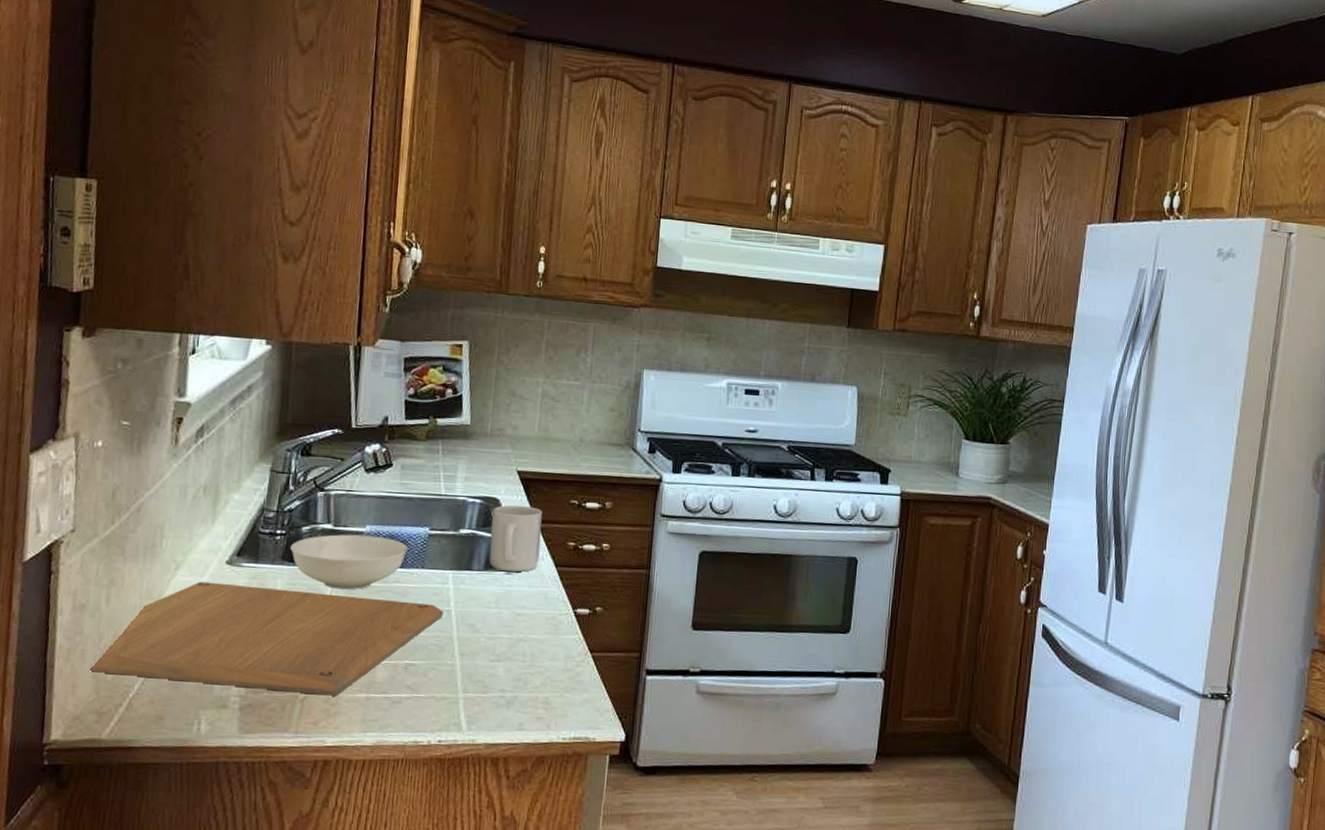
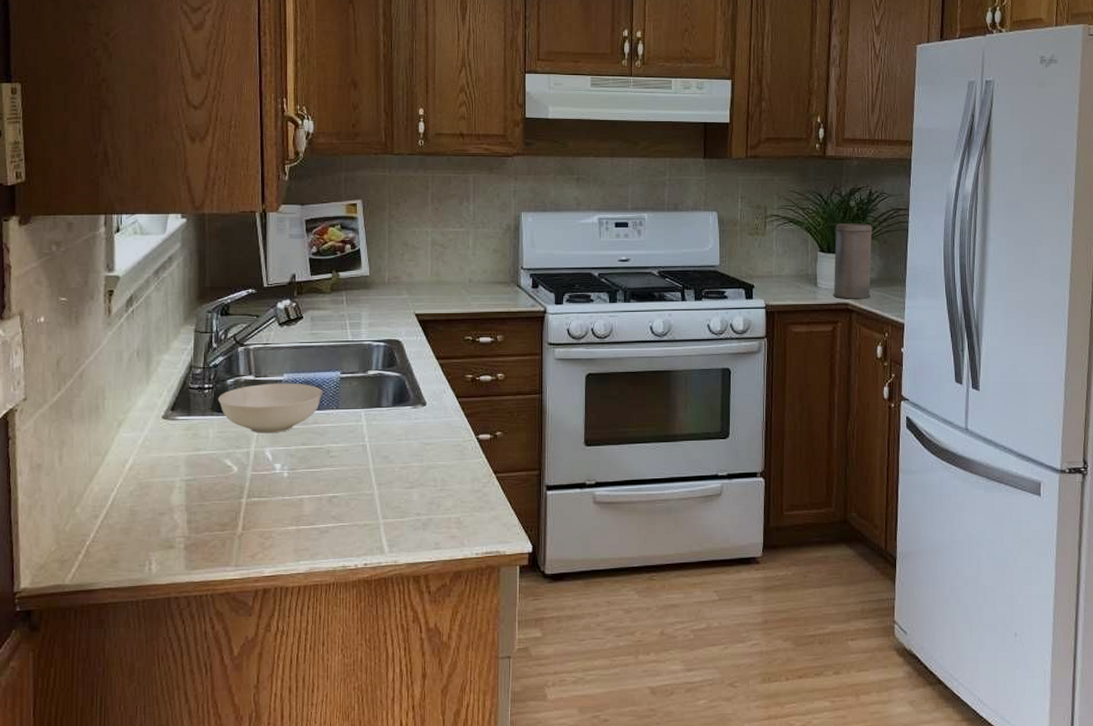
chopping board: present [87,581,443,696] -> none [47,436,359,531]
mug: present [488,505,543,572] -> none [395,345,442,406]
canister: none [975,409,1023,495] -> present [833,222,873,299]

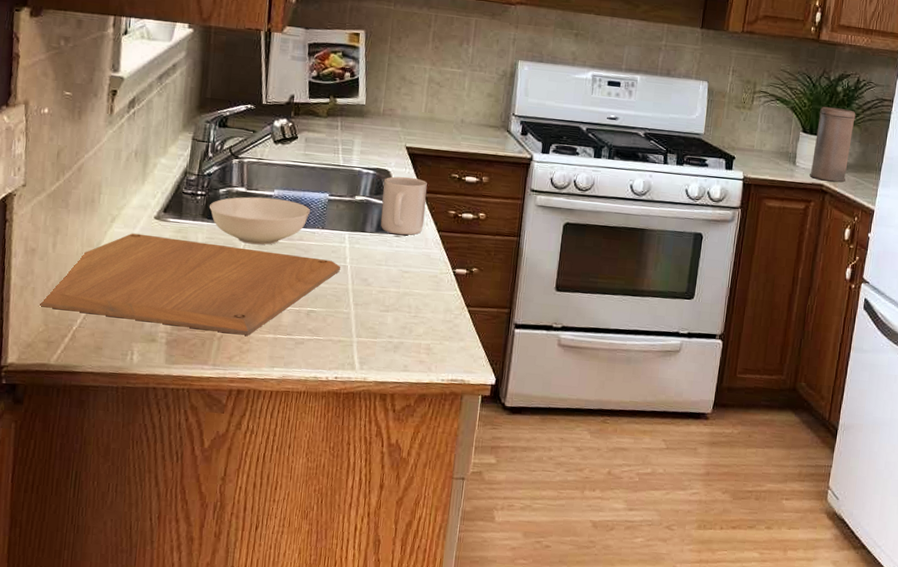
chopping board: none [47,436,359,531] -> present [37,233,340,336]
mug: none [395,345,442,406] -> present [380,176,428,235]

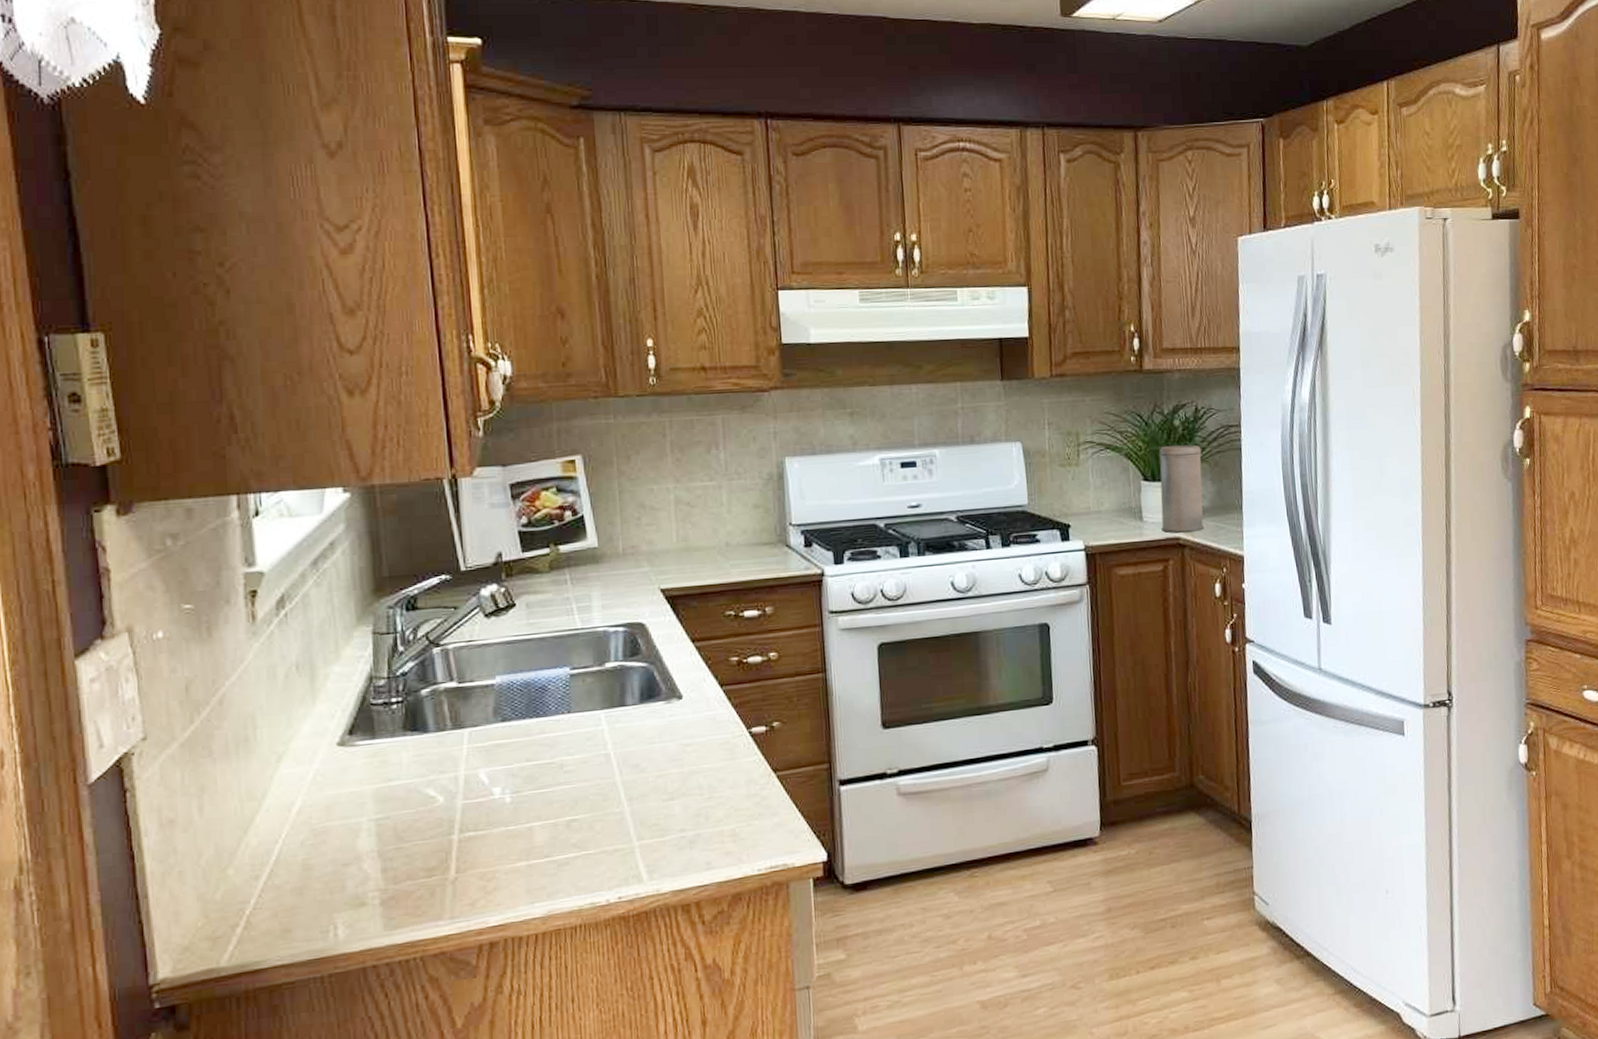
chopping board: present [37,233,340,336] -> none [189,750,601,895]
bowl: present [209,196,311,245] -> none [410,686,550,752]
mug: present [380,176,428,235] -> none [638,625,701,701]

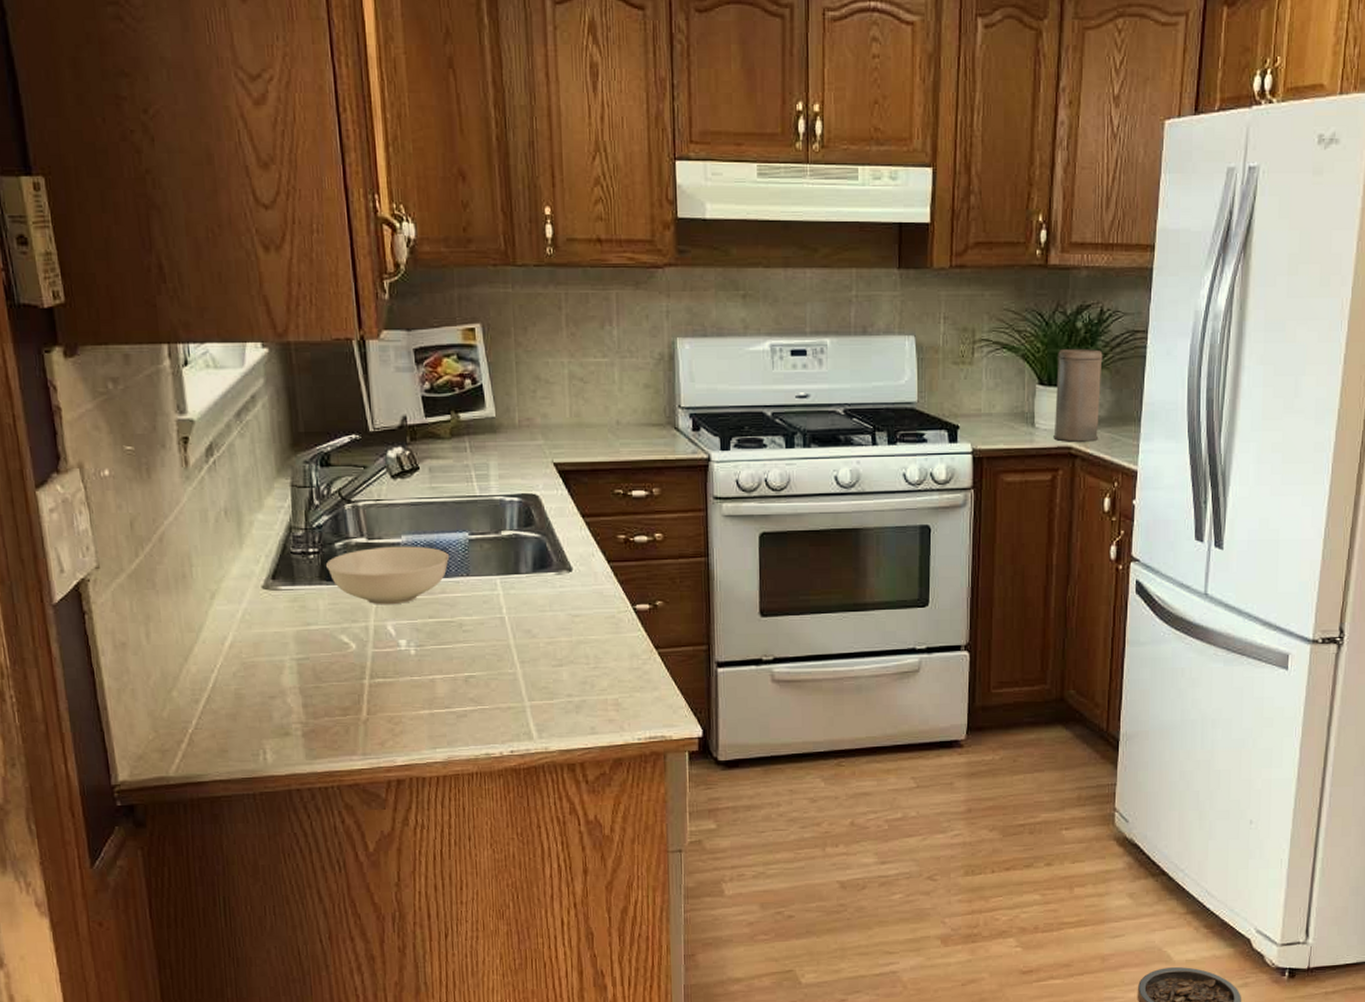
bowl: none [410,686,550,752] -> present [325,546,450,605]

